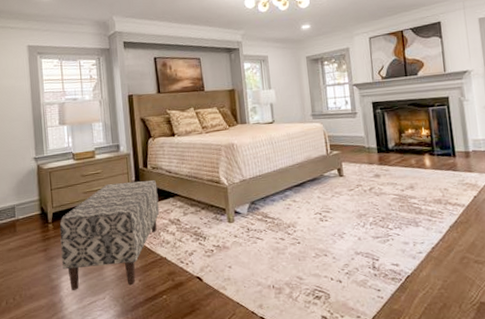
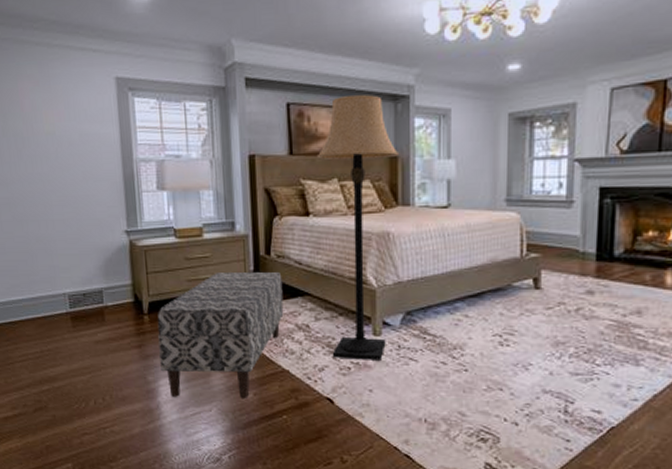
lamp: none [177,49,238,243] -> present [316,94,400,360]

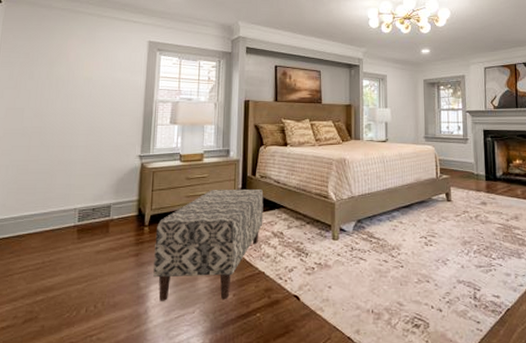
lamp: present [316,94,400,360] -> none [294,62,353,261]

